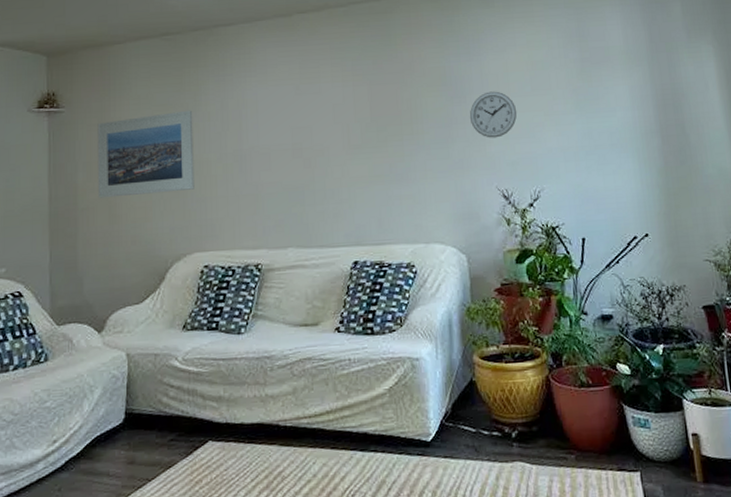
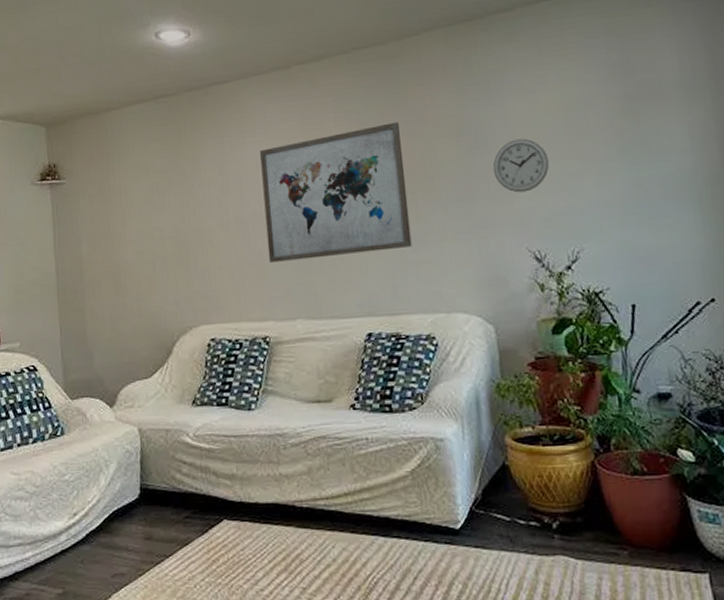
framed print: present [97,110,194,198] -> none [98,175,197,271]
wall art: none [260,71,397,194] -> present [260,122,412,263]

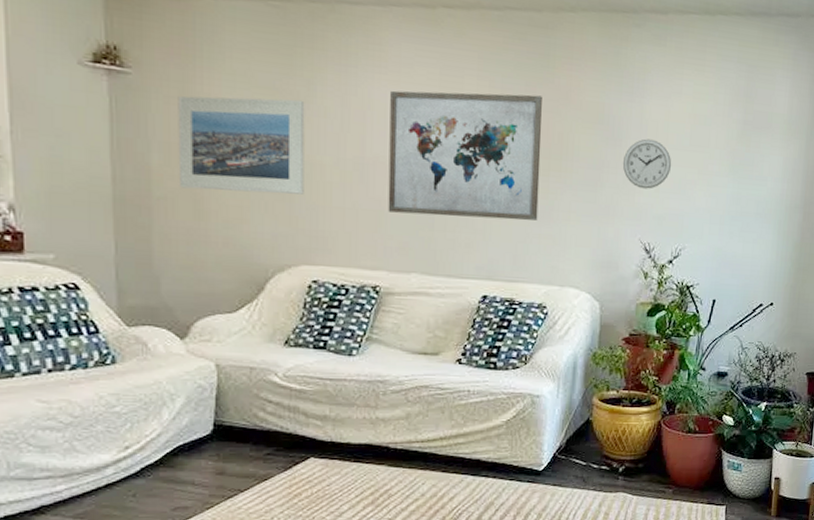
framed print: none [98,175,197,271] -> present [178,96,305,195]

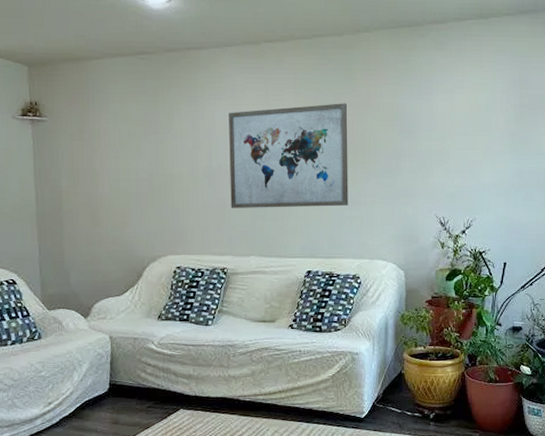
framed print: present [178,96,305,195] -> none [78,127,168,202]
wall clock: present [622,138,672,189] -> none [416,129,459,171]

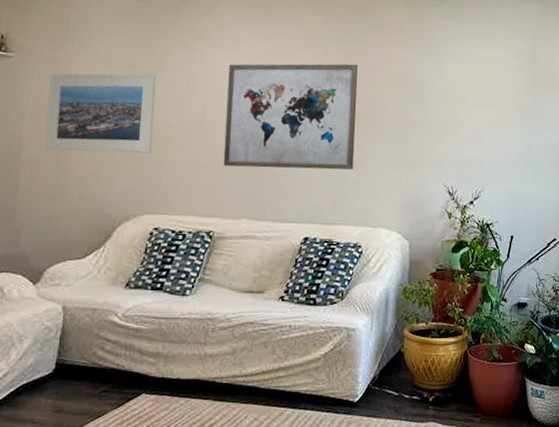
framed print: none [78,127,168,202] -> present [44,73,157,153]

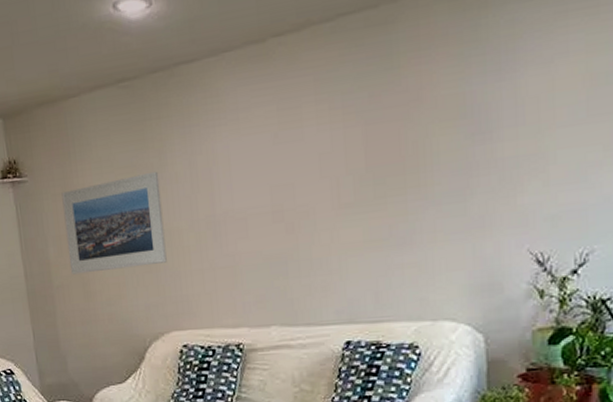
wall art: present [223,63,358,170] -> none [232,104,398,266]

